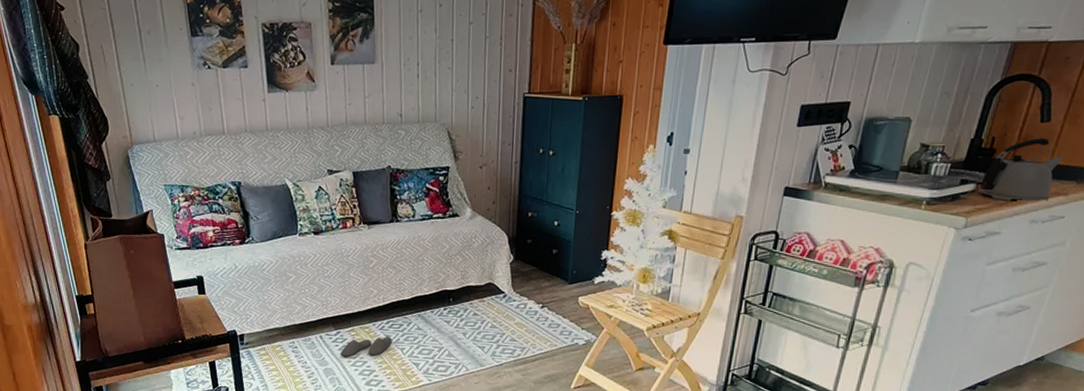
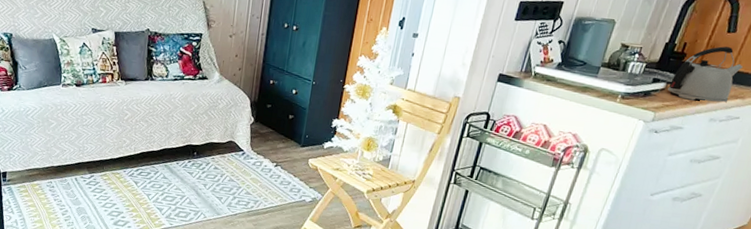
slippers: present [340,337,392,357] -> none [92,183,140,199]

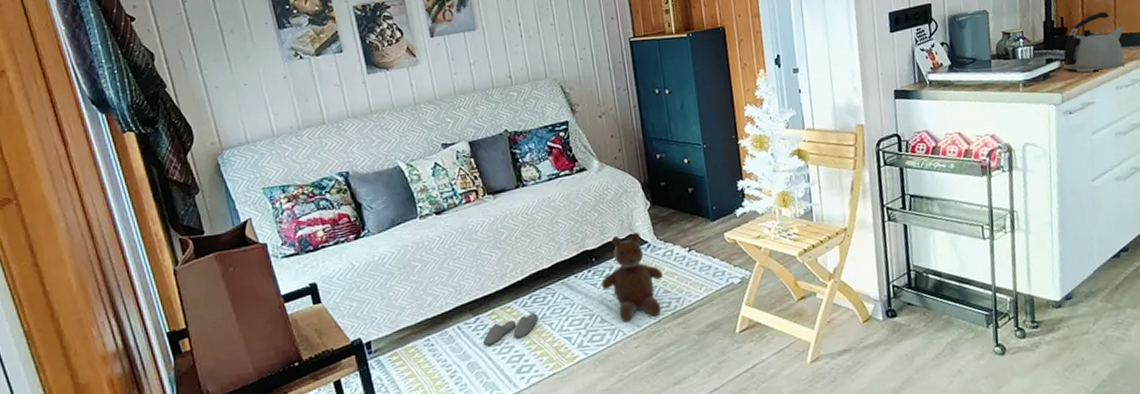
slippers: none [92,183,140,199] -> present [482,313,538,345]
teddy bear: none [196,139,250,210] -> present [601,232,664,322]

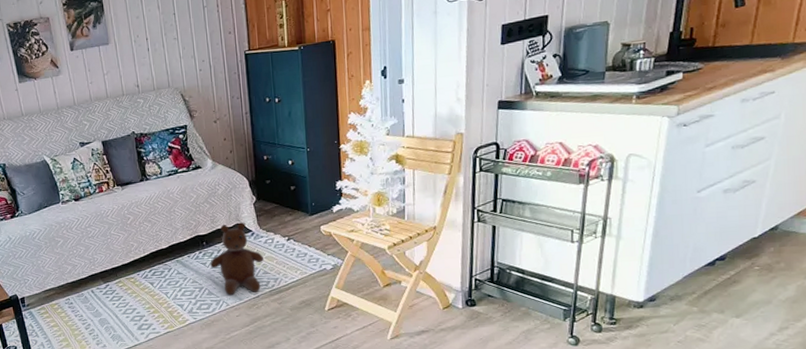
slippers: present [482,313,538,345] -> none [111,284,156,306]
kettle: present [1063,12,1125,73] -> none [685,22,764,85]

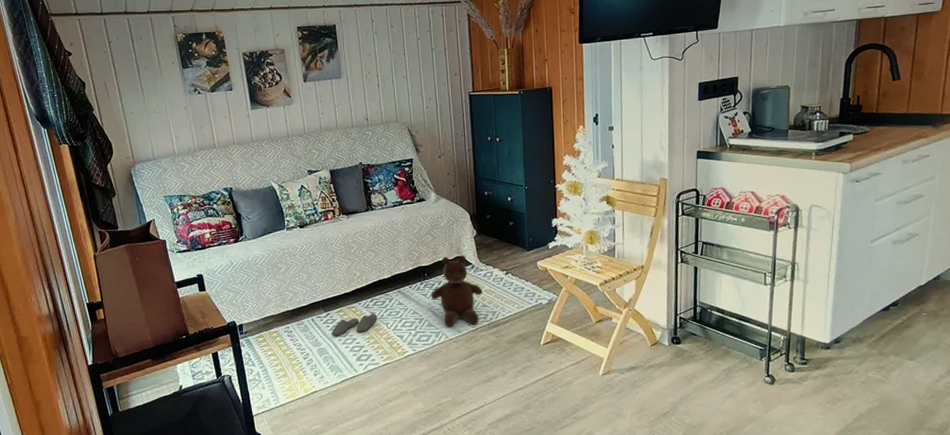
slippers: none [111,284,156,306] -> present [331,314,377,336]

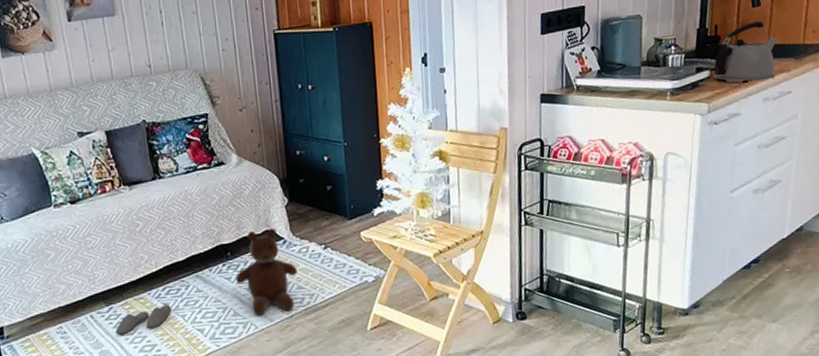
kettle: none [855,93,918,147] -> present [713,21,779,84]

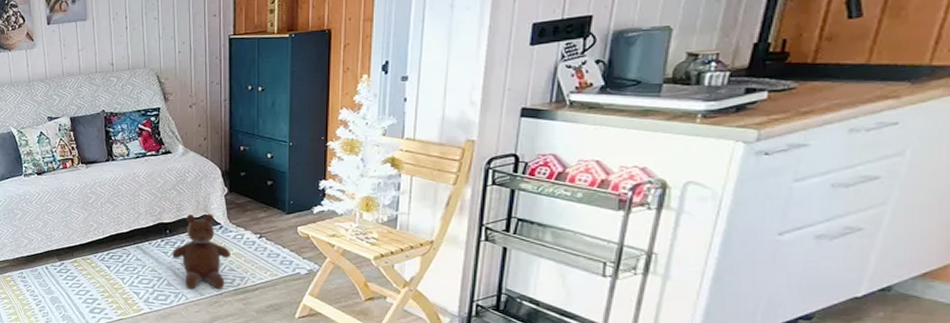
slippers: present [115,305,171,334] -> none [64,267,113,286]
kettle: present [713,21,779,84] -> none [771,36,887,109]

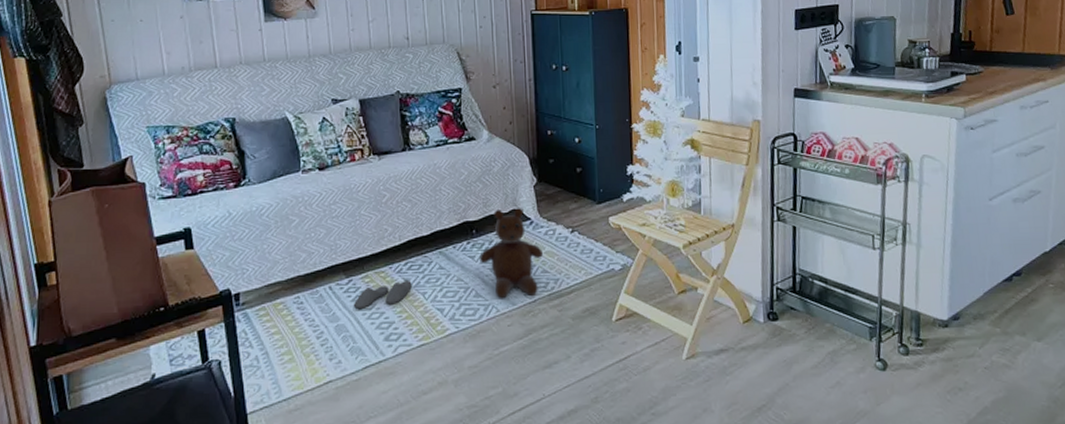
slippers: none [64,267,113,286] -> present [353,281,412,309]

